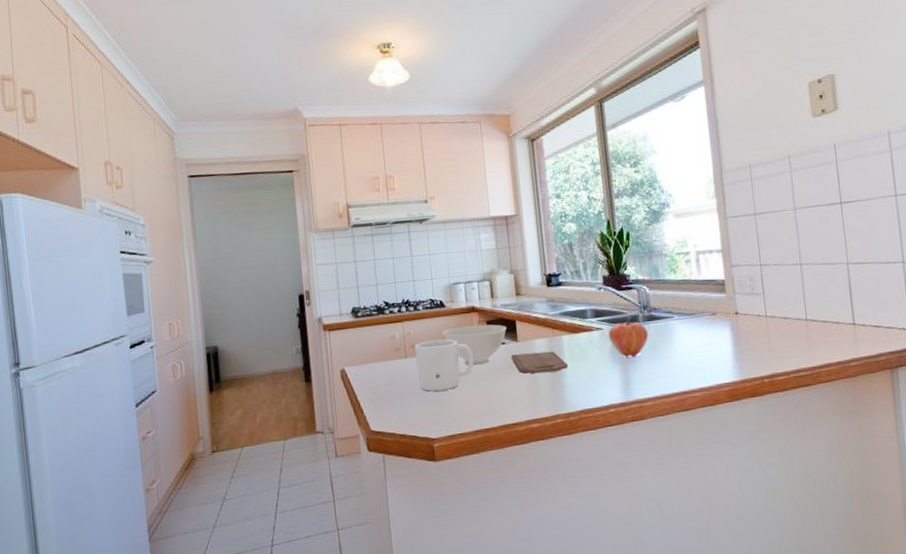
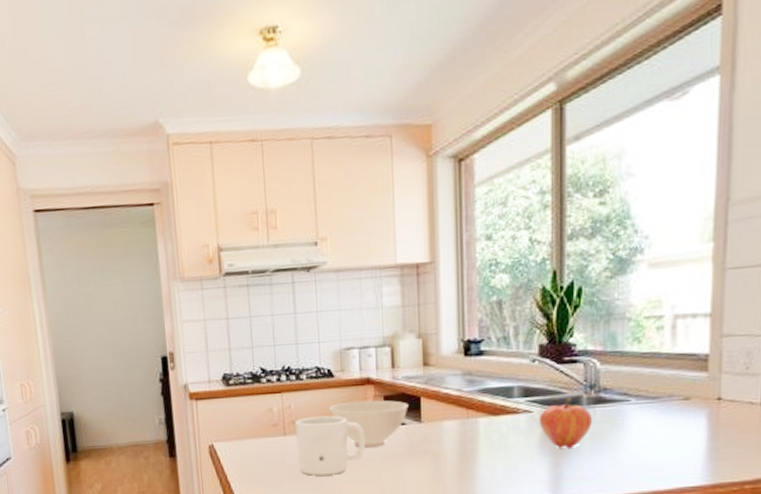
cutting board: present [511,351,568,374] -> none [411,436,482,462]

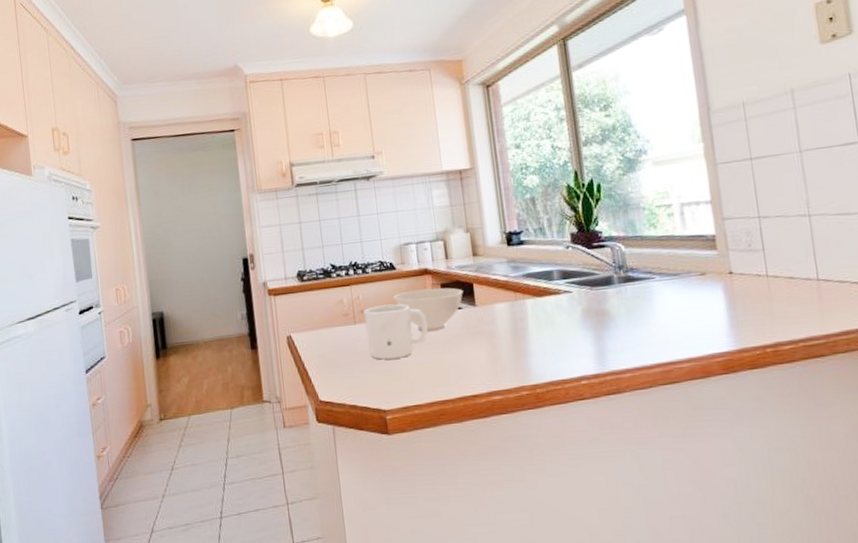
fruit: present [538,398,592,449] -> none [578,278,625,324]

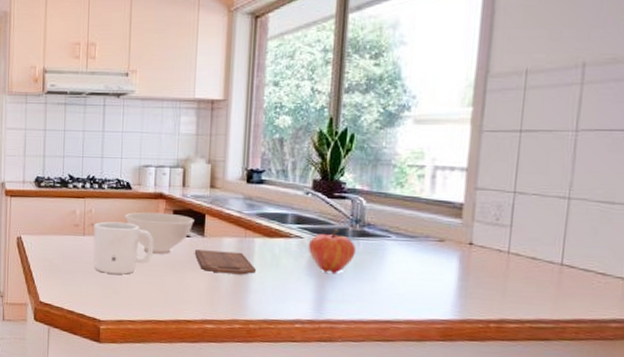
cutting board: none [468,316,533,342] -> present [194,249,256,275]
fruit: none [578,278,625,324] -> present [308,229,356,274]

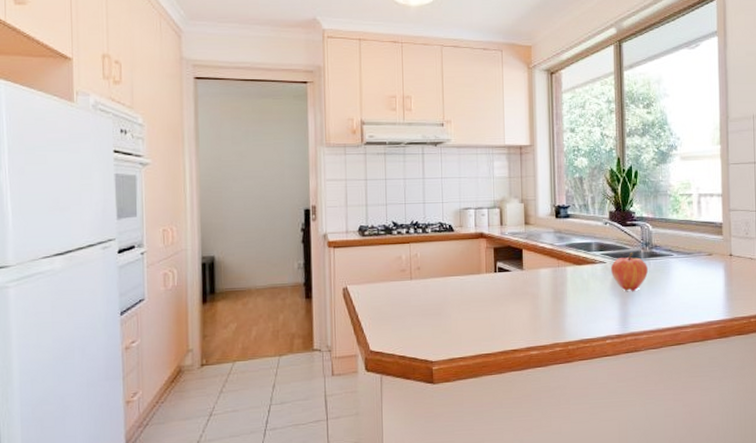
mug: present [93,221,154,275] -> none [420,263,479,314]
bowl: present [125,212,194,254] -> none [449,251,513,290]
cutting board: present [194,249,256,275] -> none [515,281,570,302]

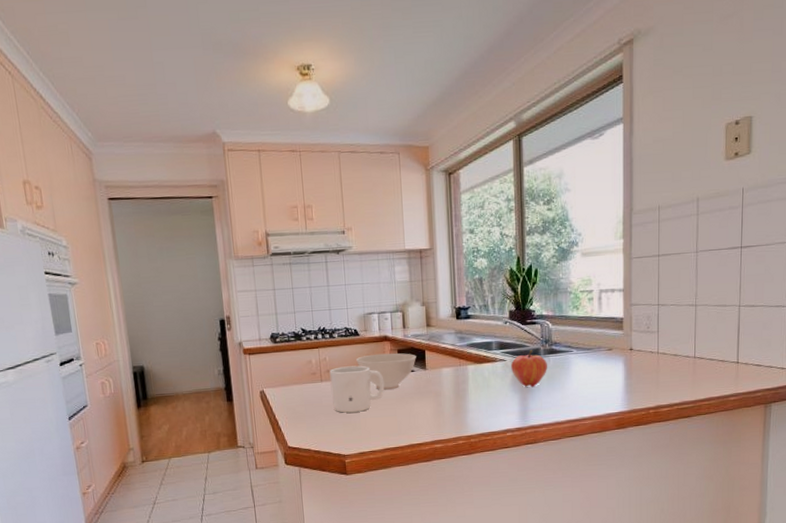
mug: none [420,263,479,314] -> present [329,365,385,413]
bowl: none [449,251,513,290] -> present [356,353,416,390]

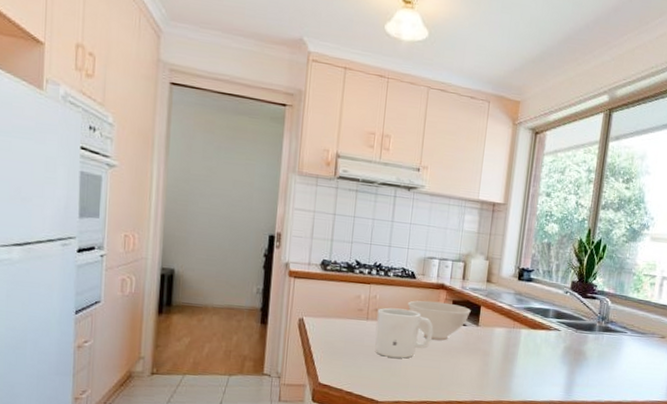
fruit: present [510,350,547,388] -> none [563,324,600,363]

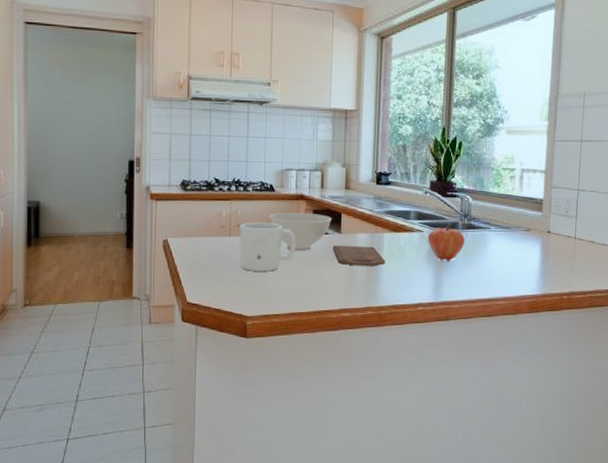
cutting board: none [469,337,520,362] -> present [332,245,385,267]
fruit: none [563,324,600,363] -> present [427,223,465,262]

